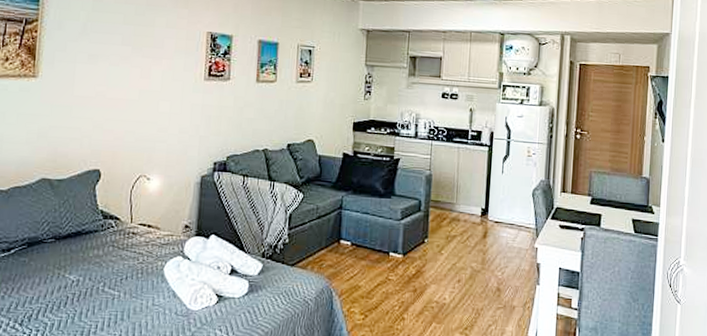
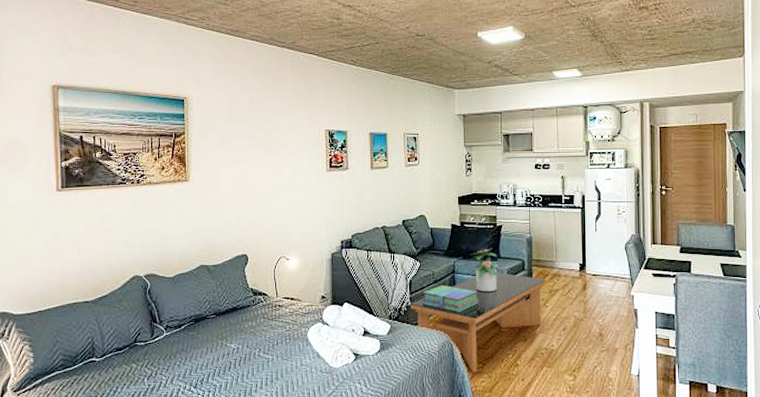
coffee table: none [288,212,443,325] -> present [410,272,546,373]
stack of books: none [301,222,367,254] -> present [422,285,479,312]
potted plant: none [357,183,392,233] -> present [467,248,499,292]

